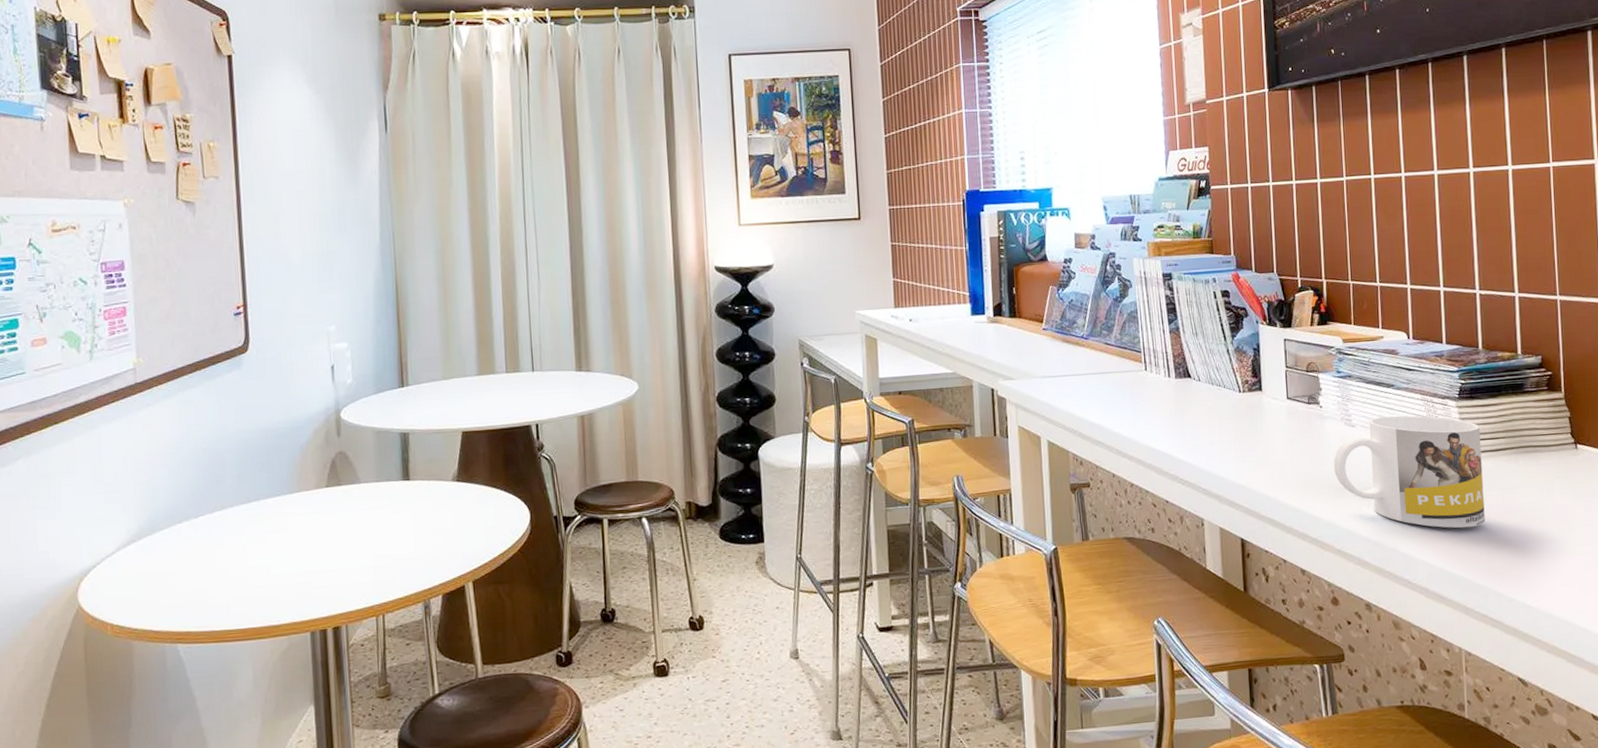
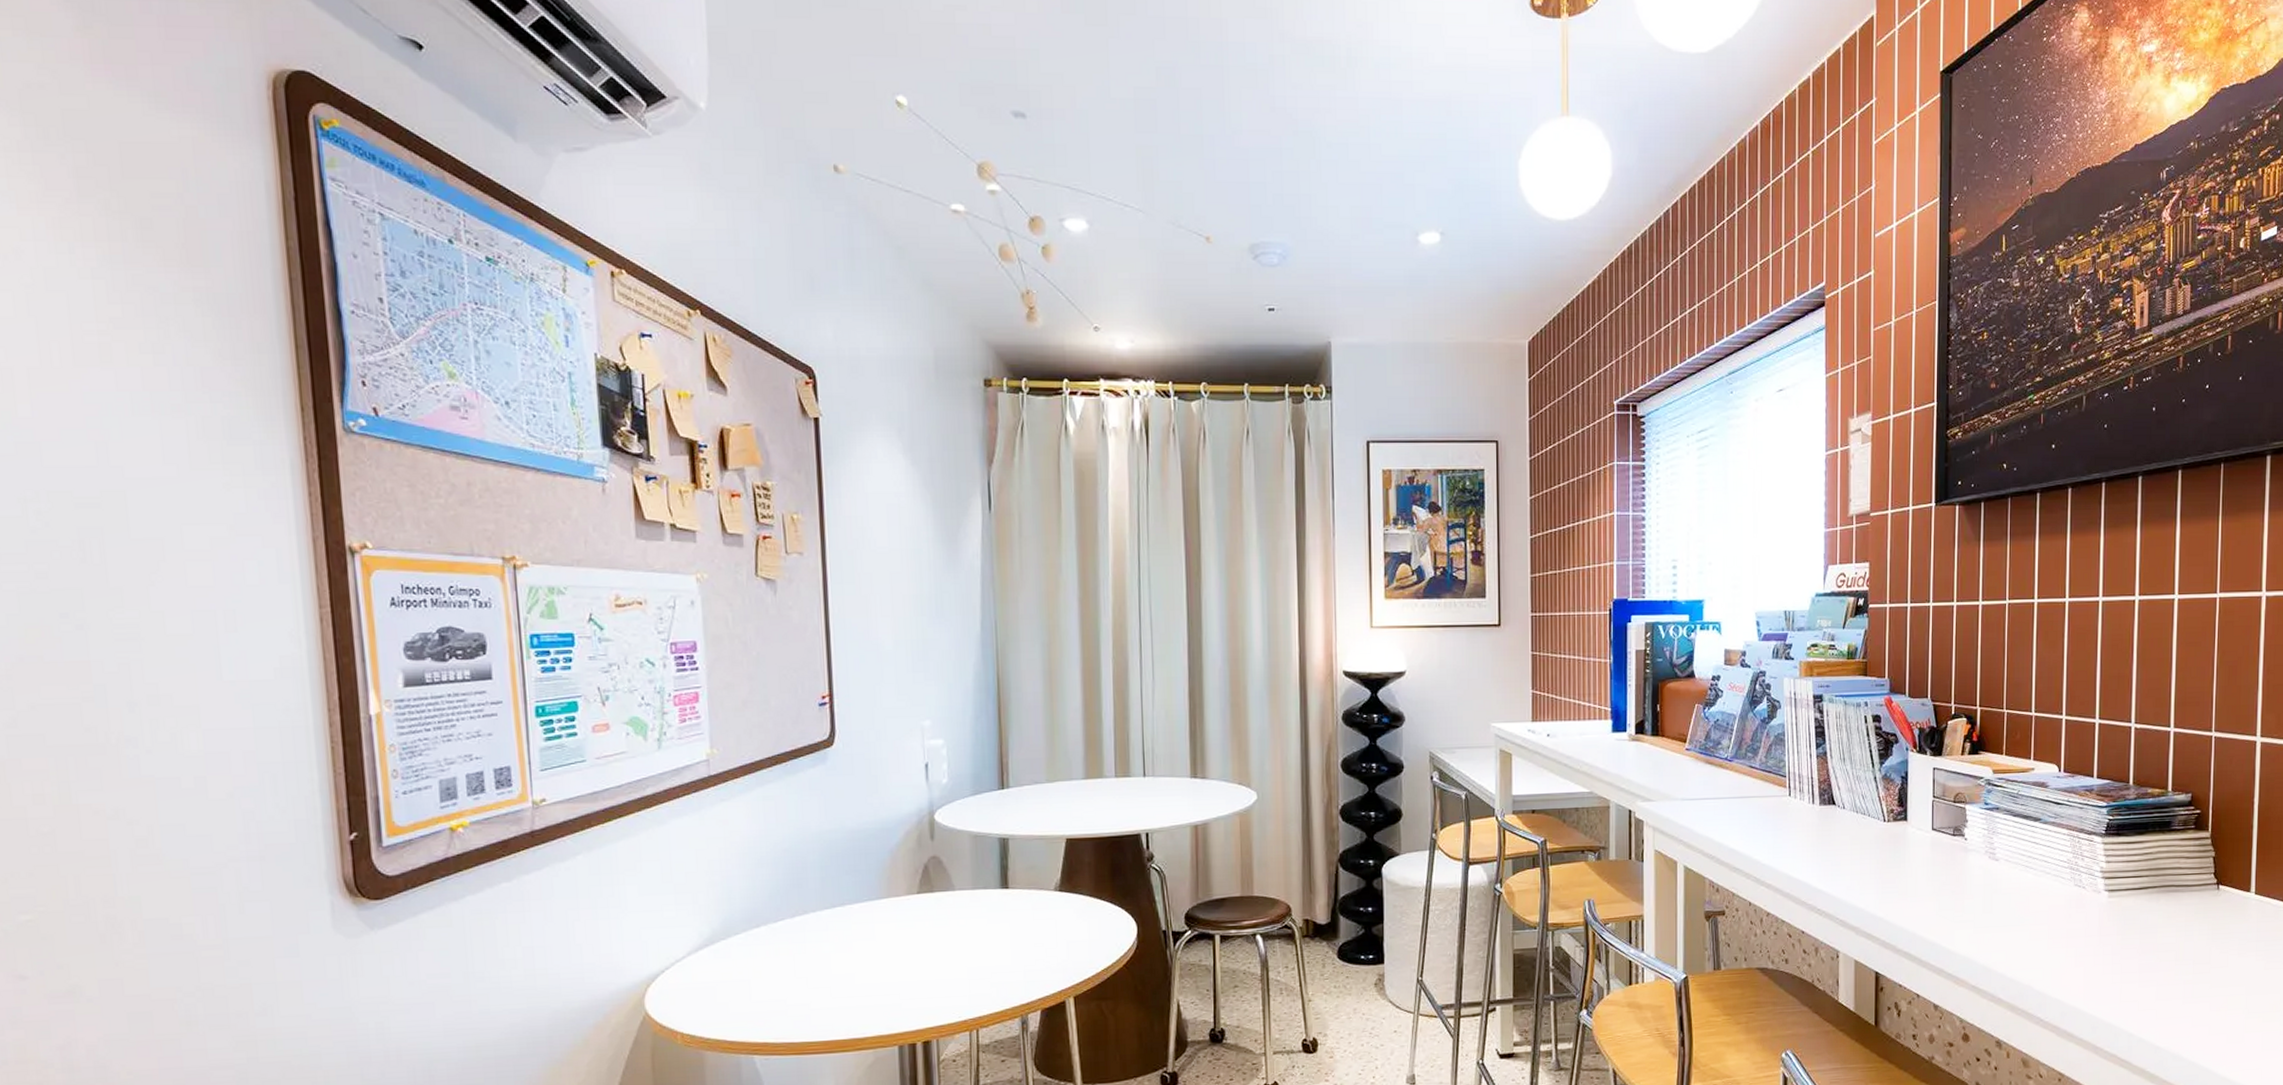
mug: present [1333,415,1485,529] -> none [1974,850,2124,967]

